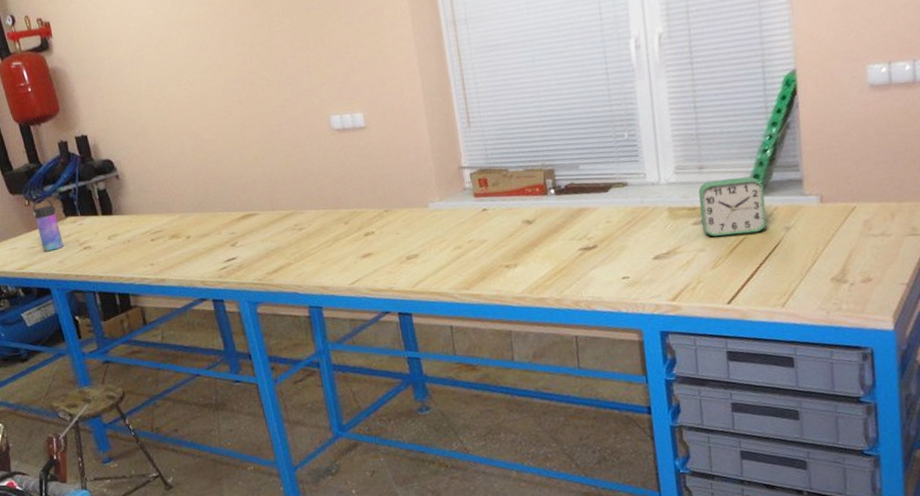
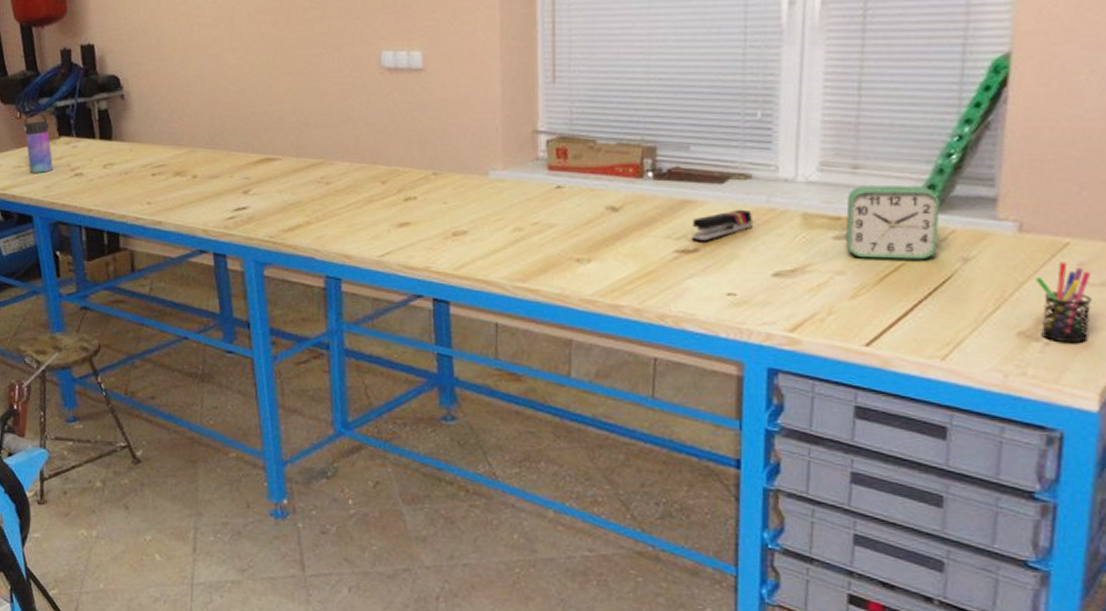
stapler: none [589,210,634,240] -> present [691,209,752,242]
pen holder: none [837,221,879,282] -> present [1036,262,1092,344]

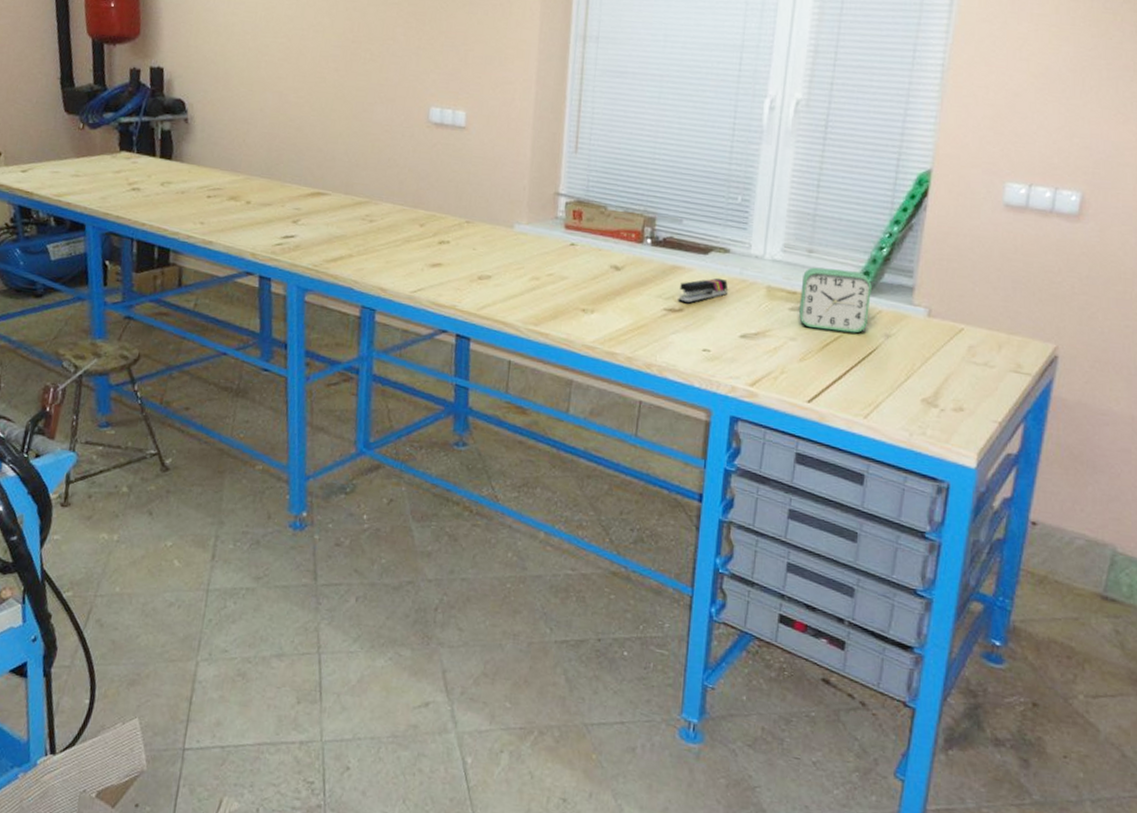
water bottle: present [23,111,53,173] -> none [85,124,111,184]
pen holder: present [1036,262,1092,344] -> none [937,343,978,411]

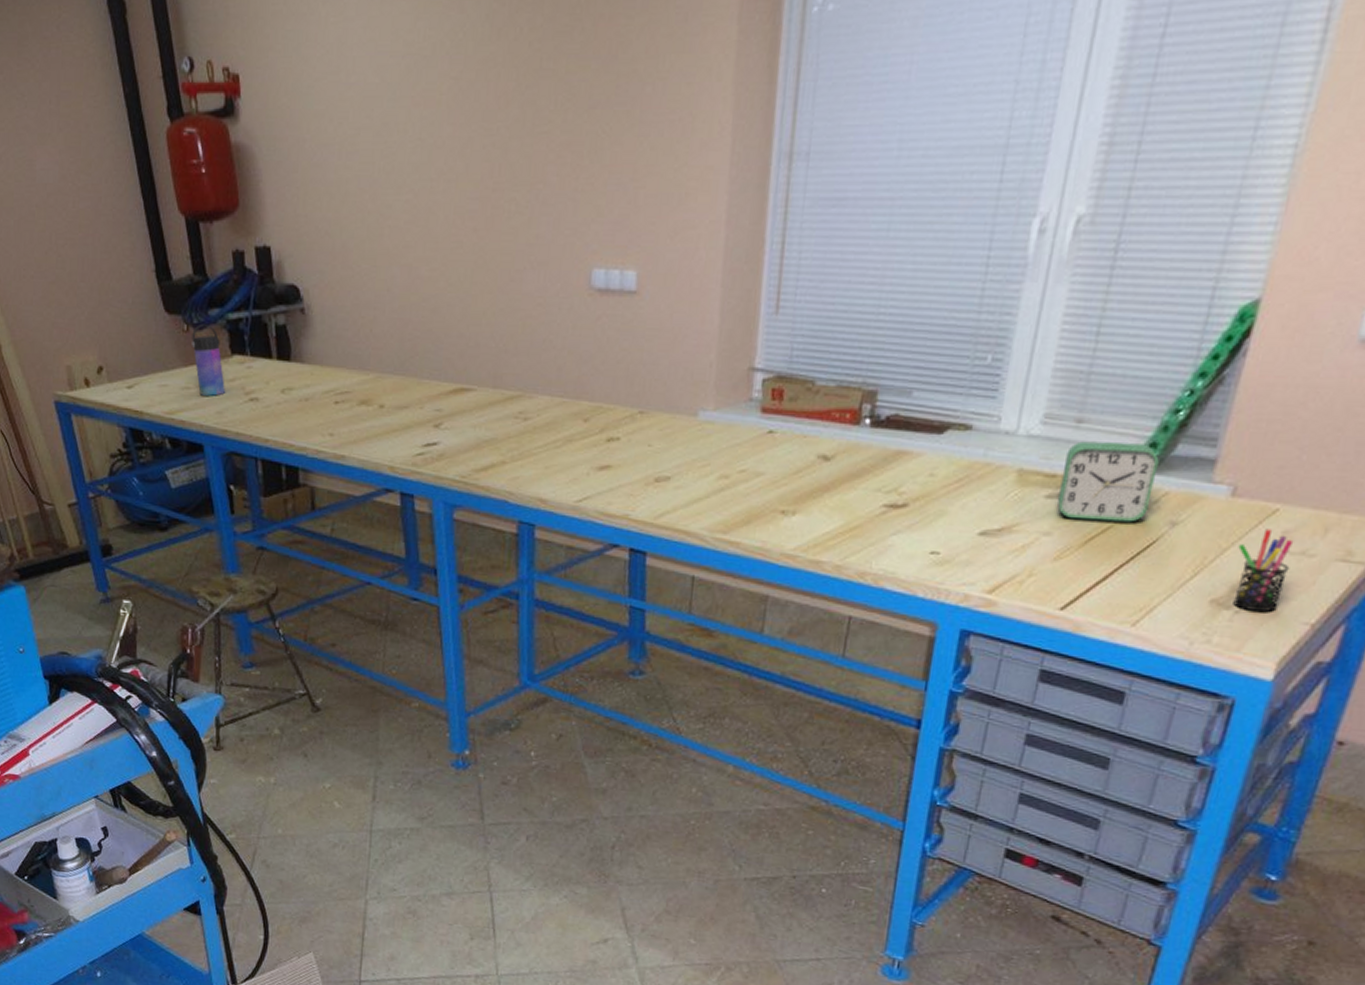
water bottle: none [85,124,111,184] -> present [192,323,225,396]
stapler: present [678,277,728,304] -> none [901,462,967,497]
pen holder: none [937,343,978,411] -> present [1233,529,1294,613]

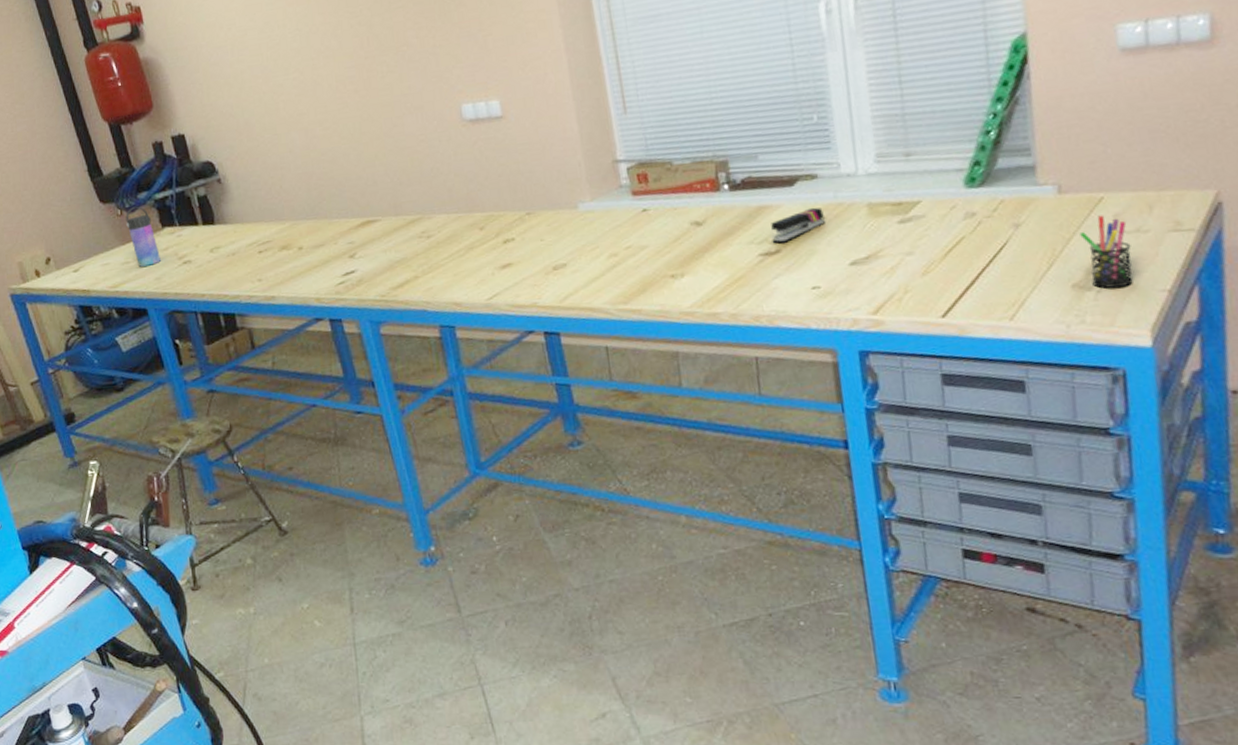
stapler: none [901,462,967,497] -> present [771,207,825,244]
alarm clock: present [1057,441,1159,523] -> none [905,164,991,238]

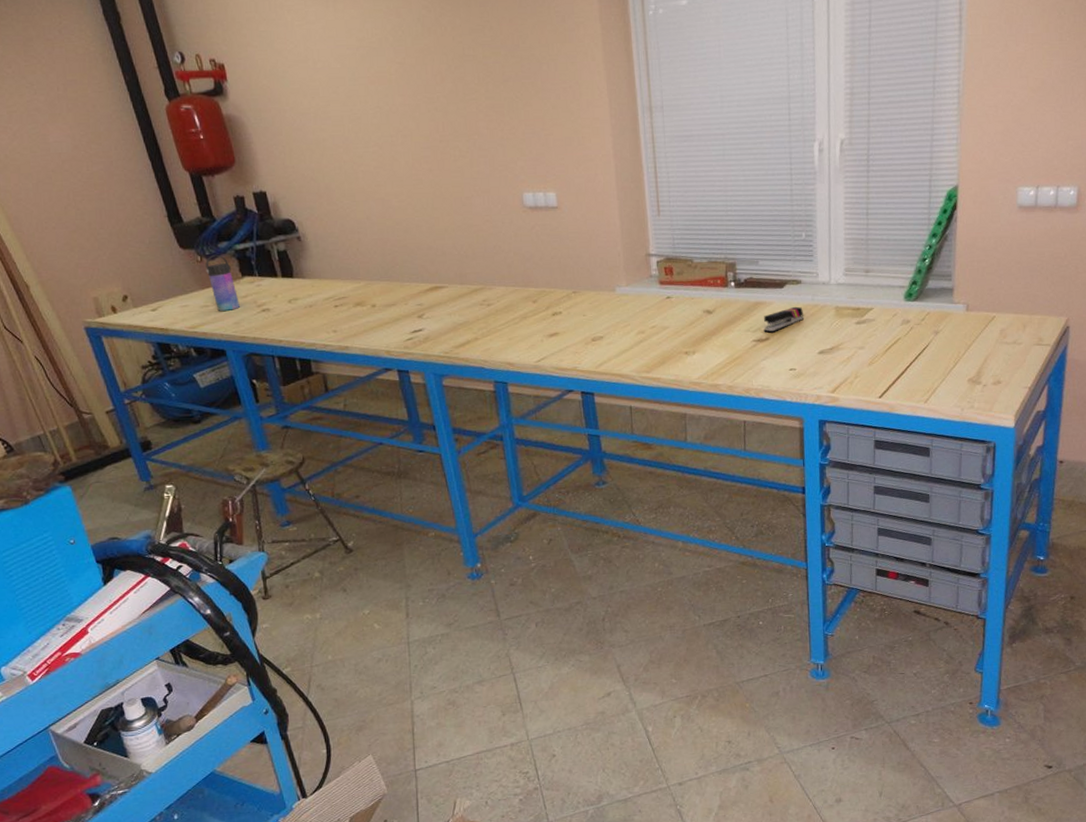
pen holder: present [1079,215,1133,289] -> none [977,329,1009,384]

